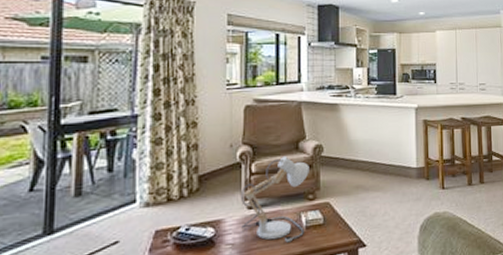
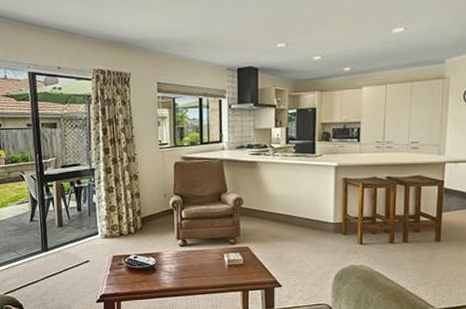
desk lamp: present [241,155,309,243] -> none [174,205,231,276]

